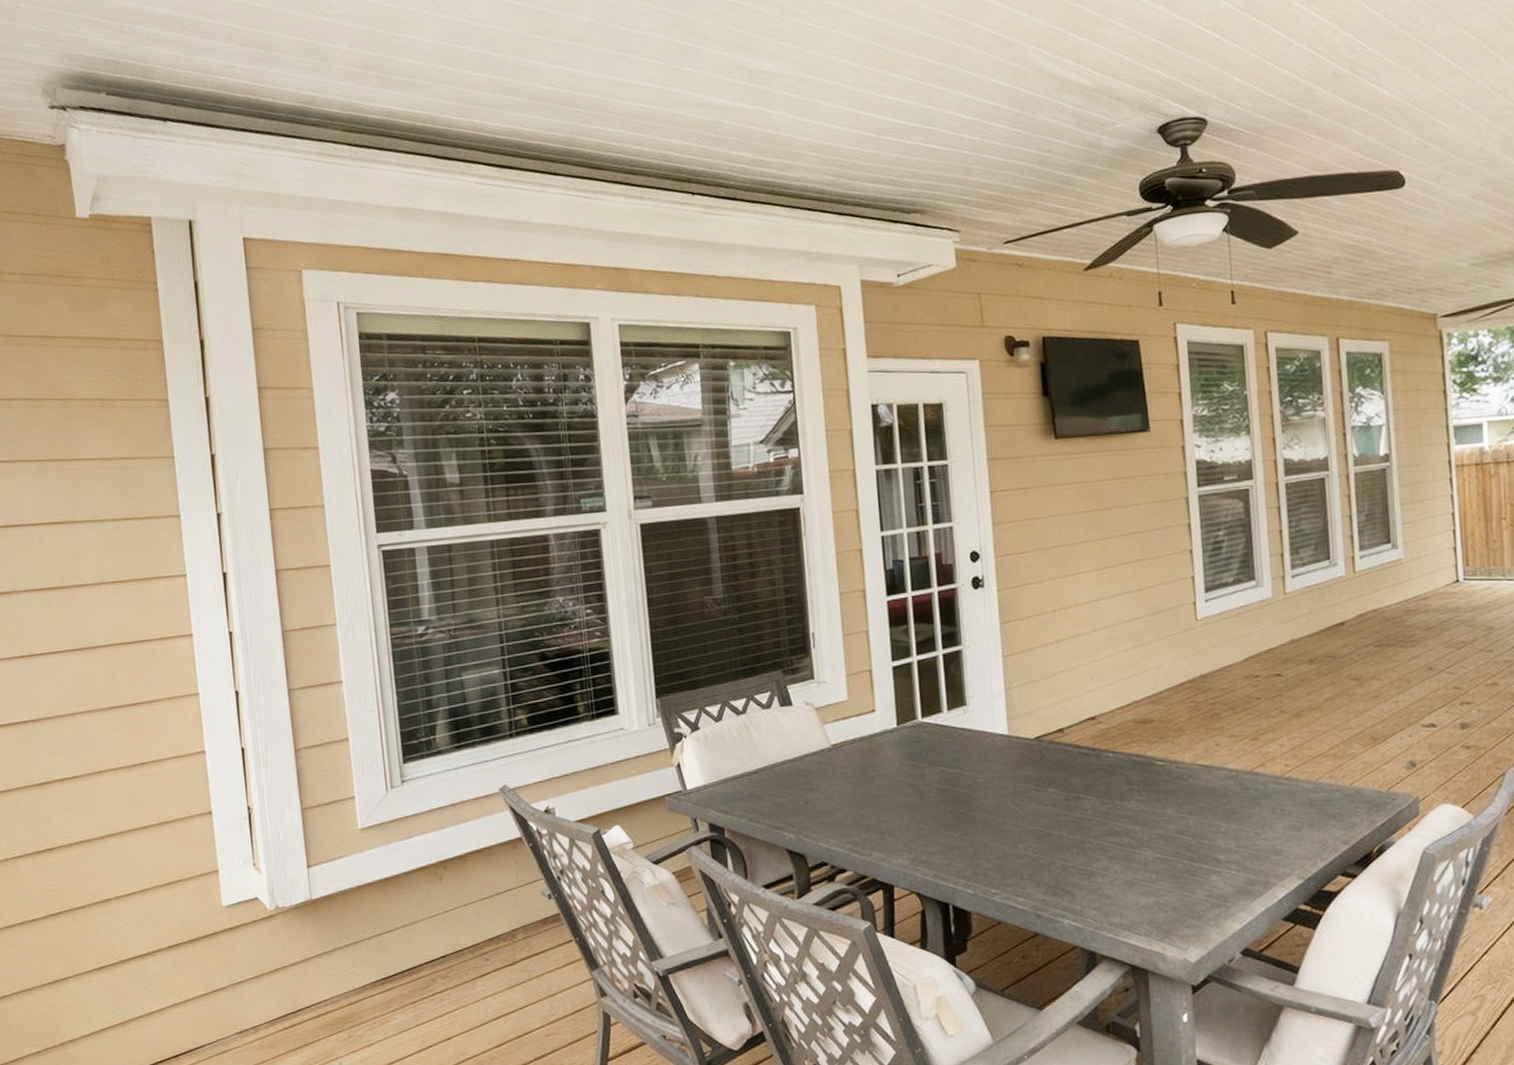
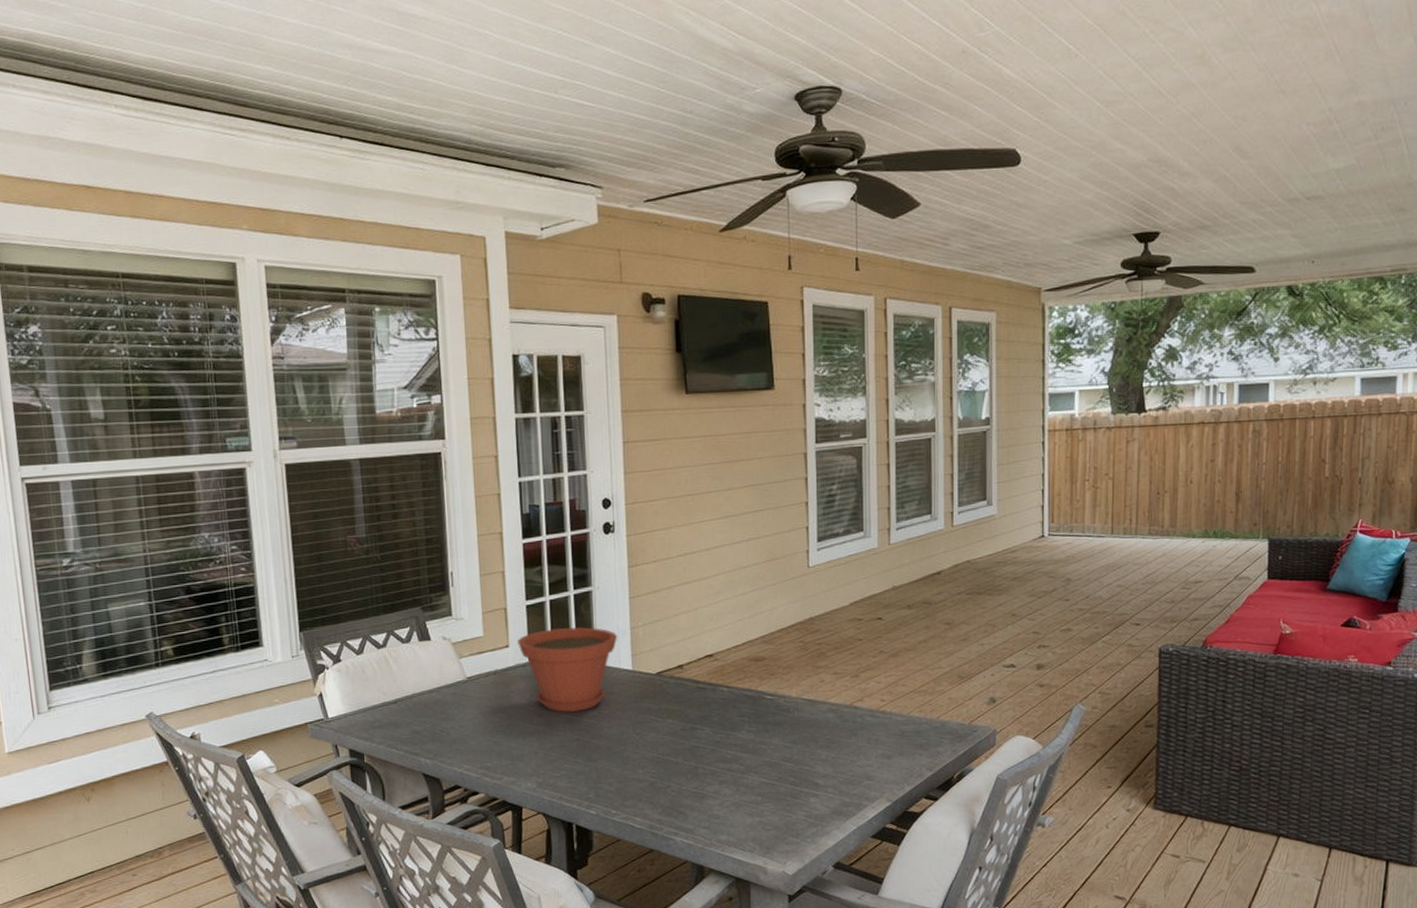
plant pot: none [884,688,992,782] -> present [517,626,618,712]

